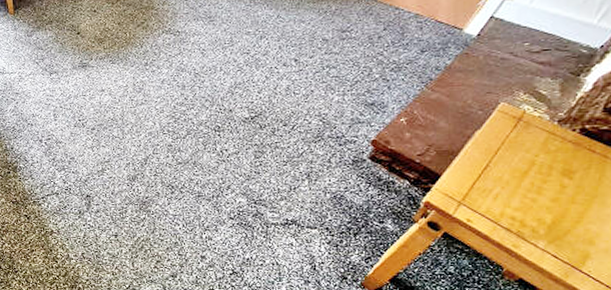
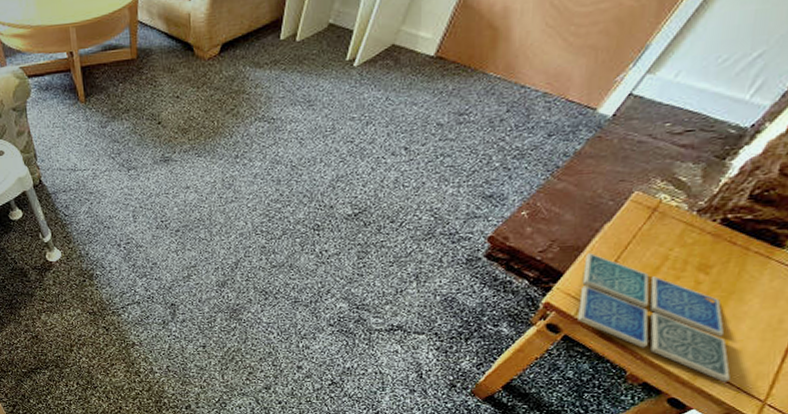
drink coaster: none [456,156,599,280] -> present [578,252,730,382]

